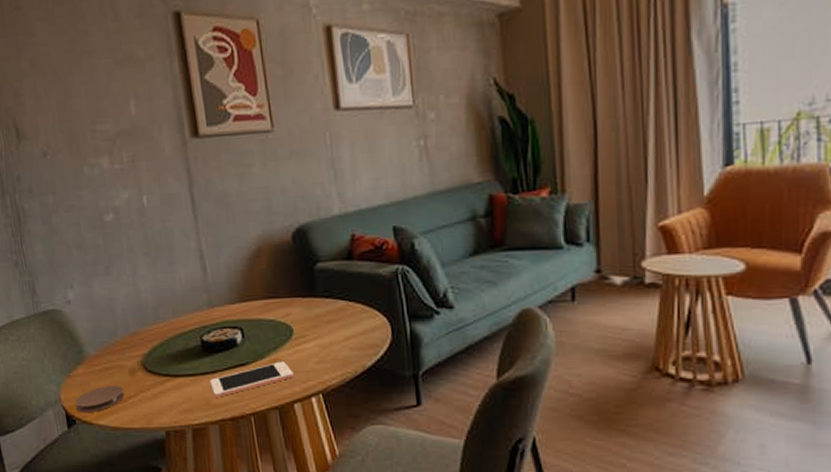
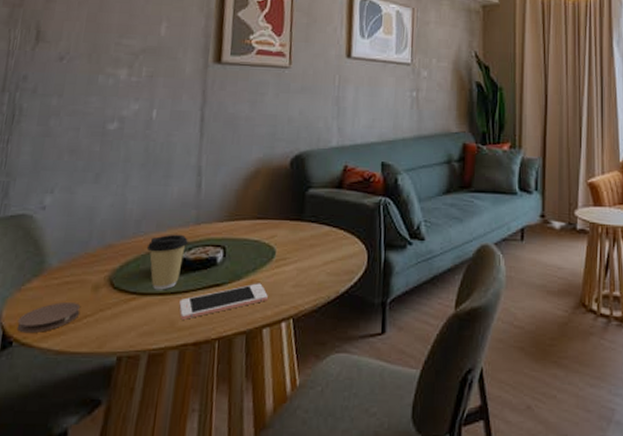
coffee cup: none [168,318,206,372] -> present [146,234,188,290]

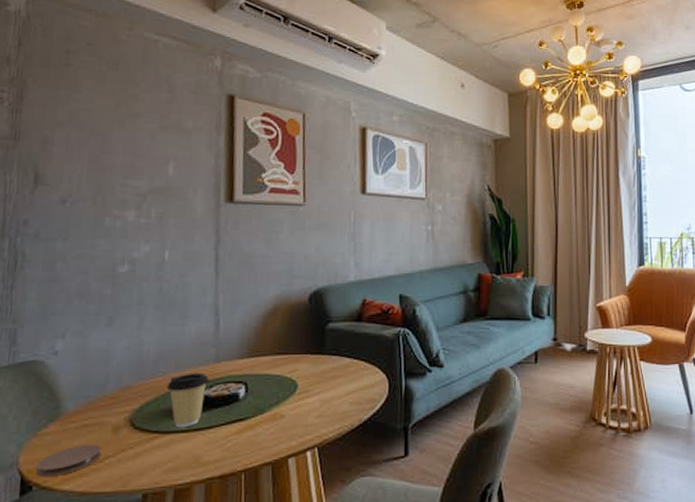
cell phone: present [179,283,268,320] -> none [203,415,292,455]

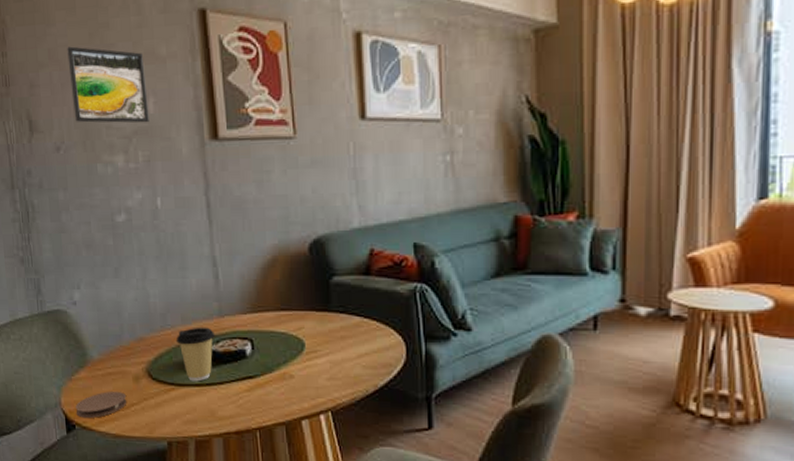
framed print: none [87,111,169,184] -> present [67,46,149,123]

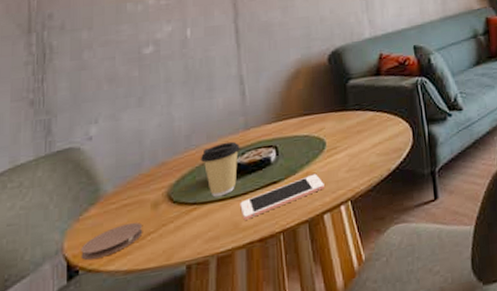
cell phone: none [216,375,303,410] -> present [240,173,324,220]

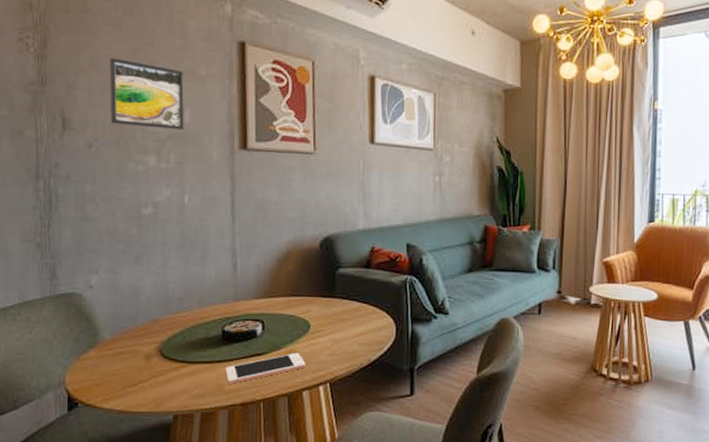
coaster: present [81,222,143,261] -> none [80,370,136,396]
coffee cup: present [200,141,240,198] -> none [190,310,229,359]

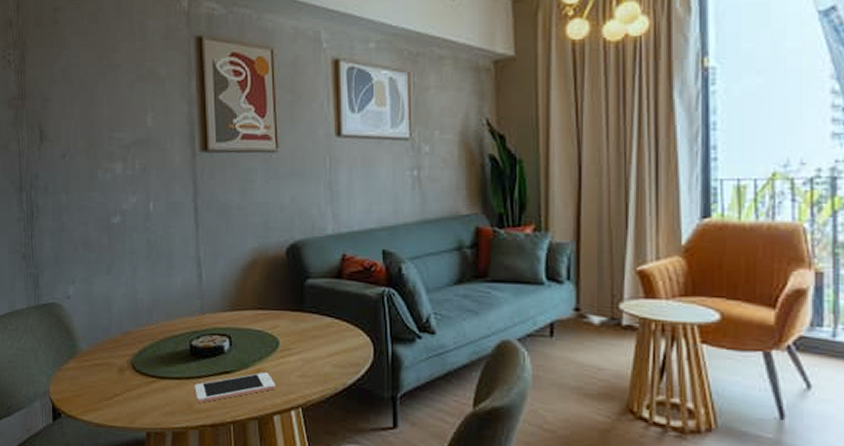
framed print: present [109,57,185,130] -> none [78,66,147,135]

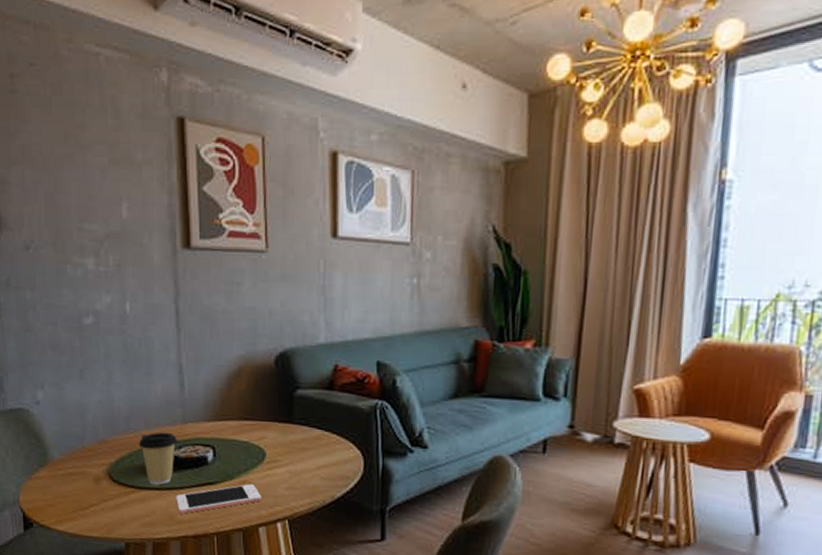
coffee cup: none [159,322,196,375] -> present [138,432,177,486]

